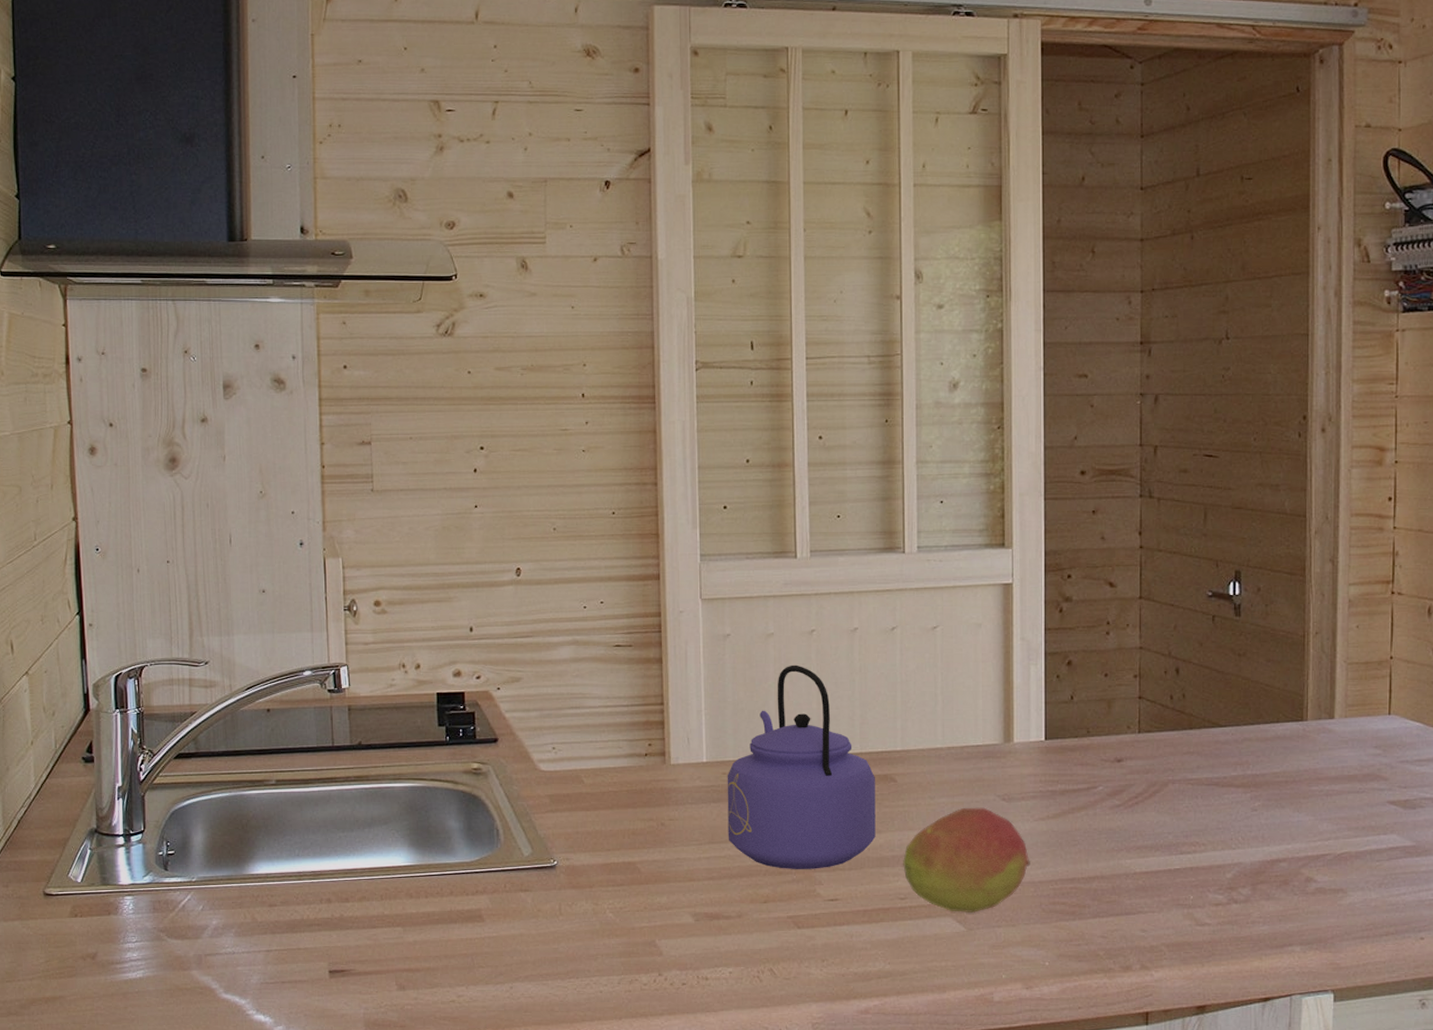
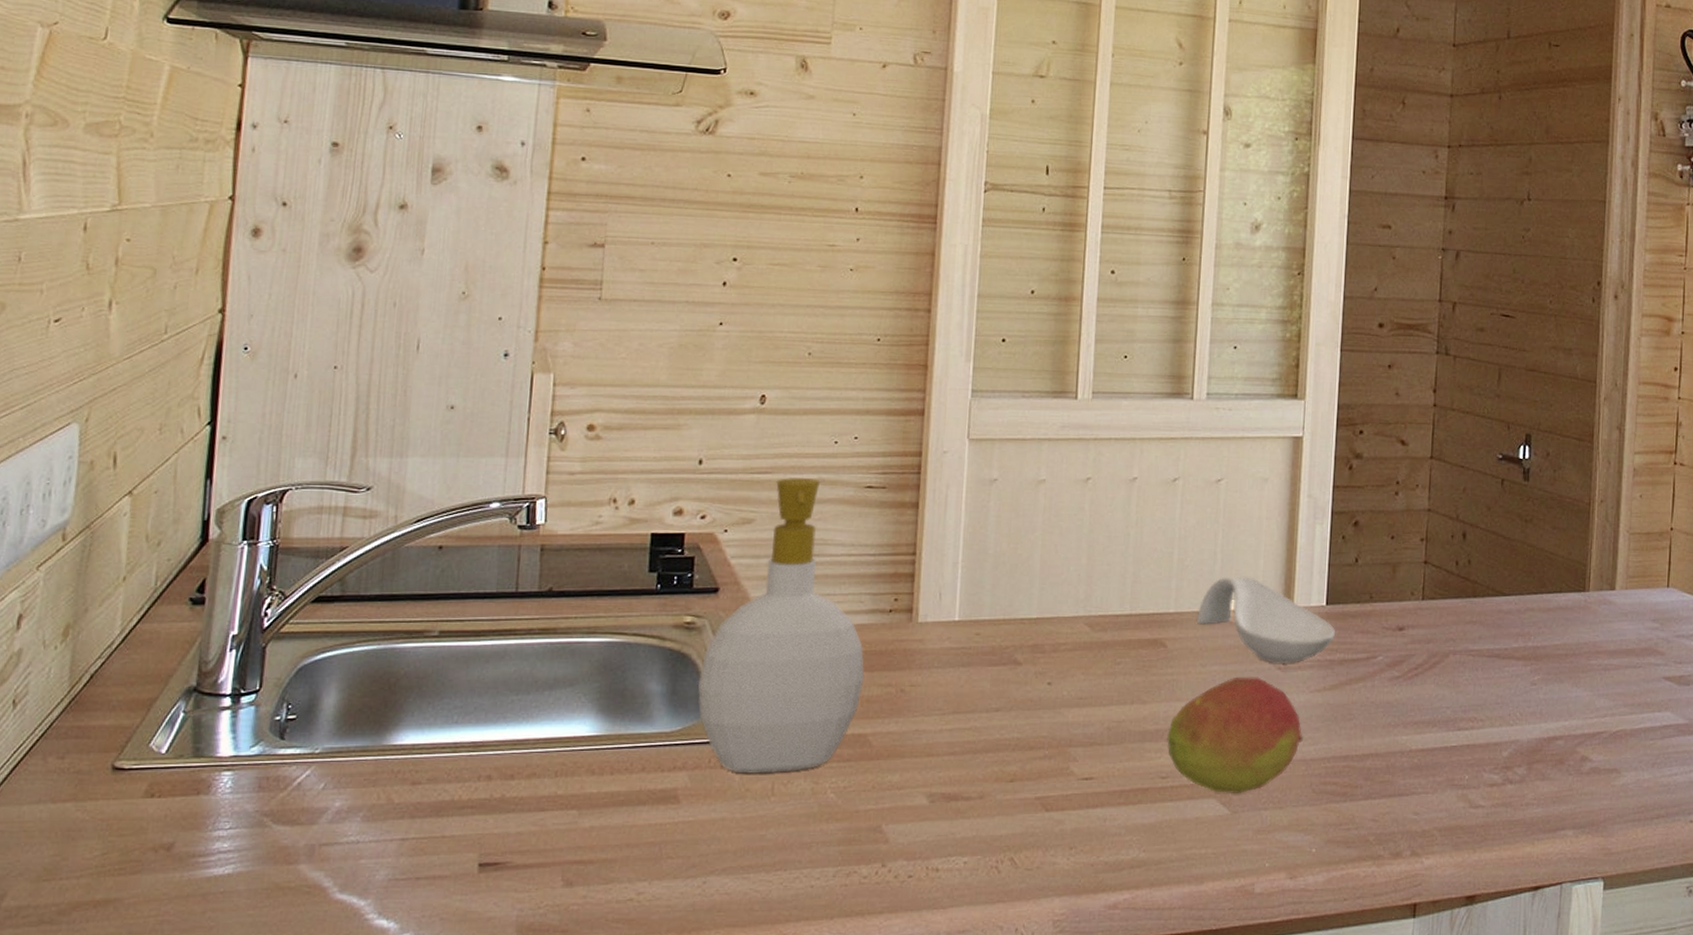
soap bottle: none [488,640,629,897] -> present [697,478,865,774]
kettle: present [727,665,876,869] -> none [975,515,1144,744]
spoon rest: none [922,715,1055,796] -> present [1196,576,1335,665]

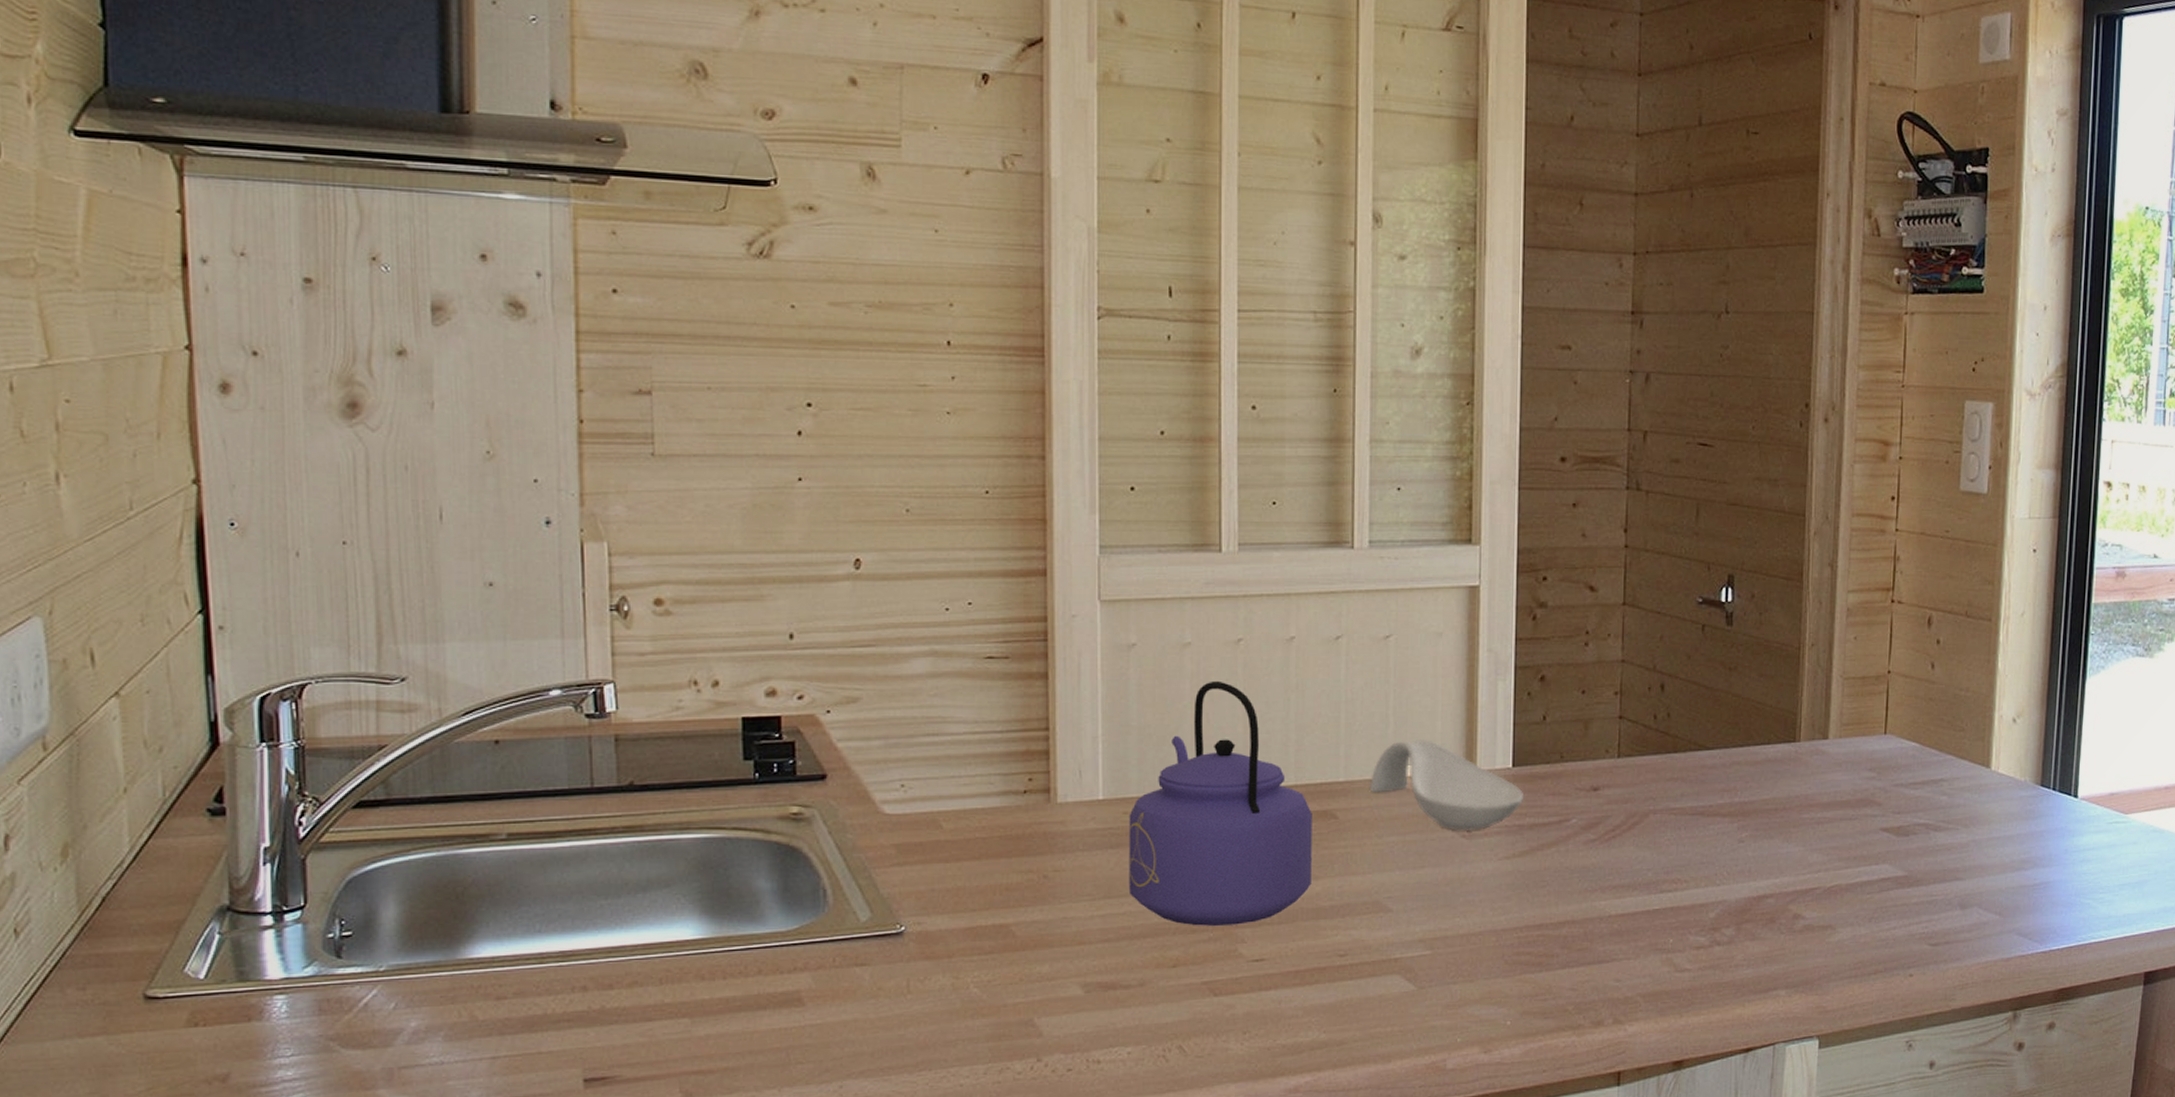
soap bottle: present [697,478,865,774] -> none [812,650,1002,972]
kettle: none [975,515,1144,744] -> present [1128,680,1312,926]
fruit: present [1167,676,1303,795] -> none [1343,846,1493,970]

